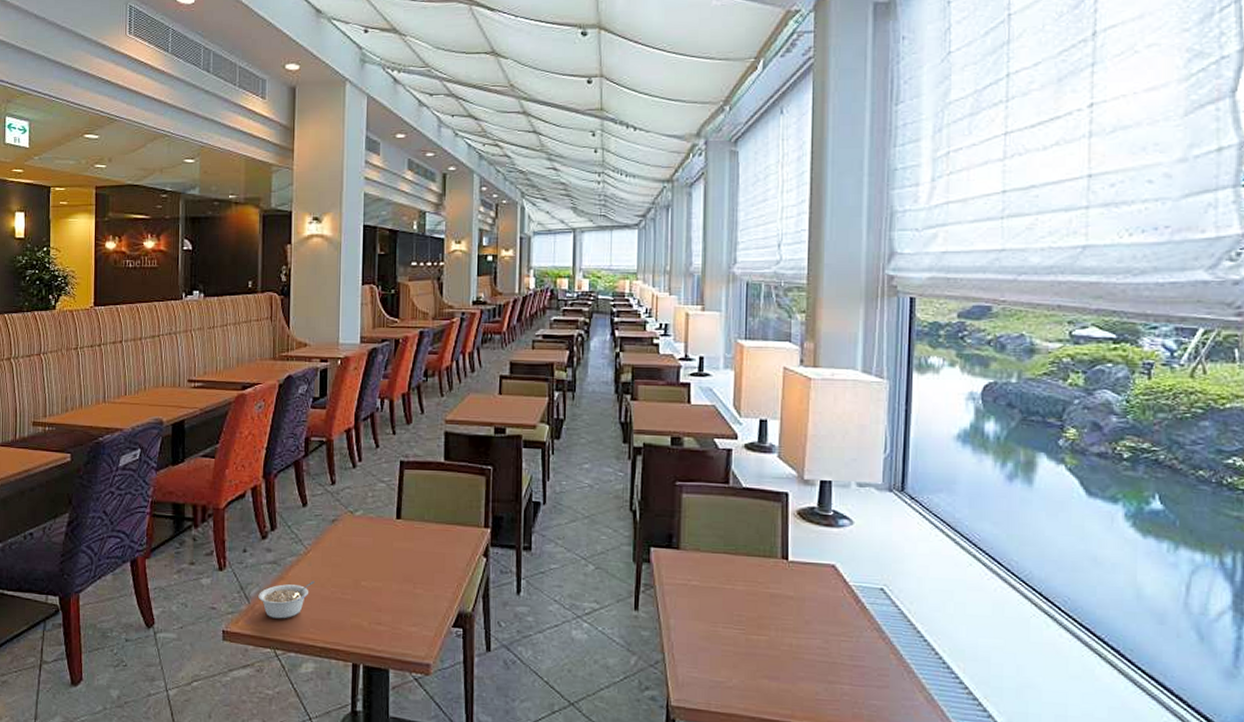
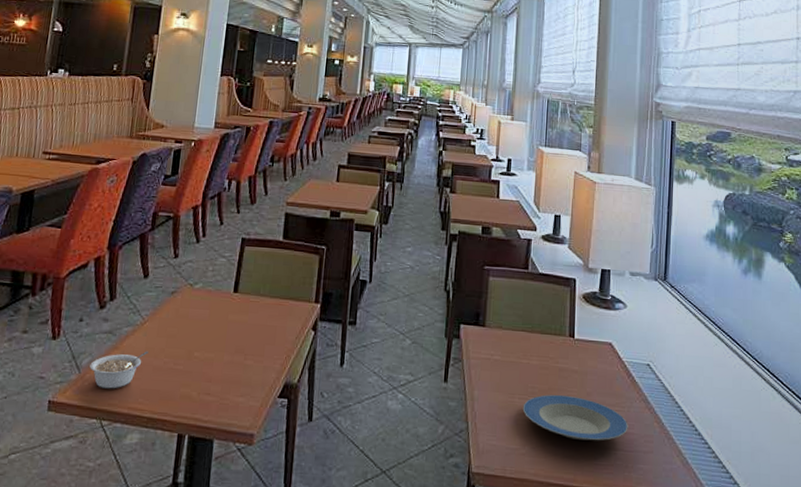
plate: none [727,623,858,674] -> present [522,394,628,441]

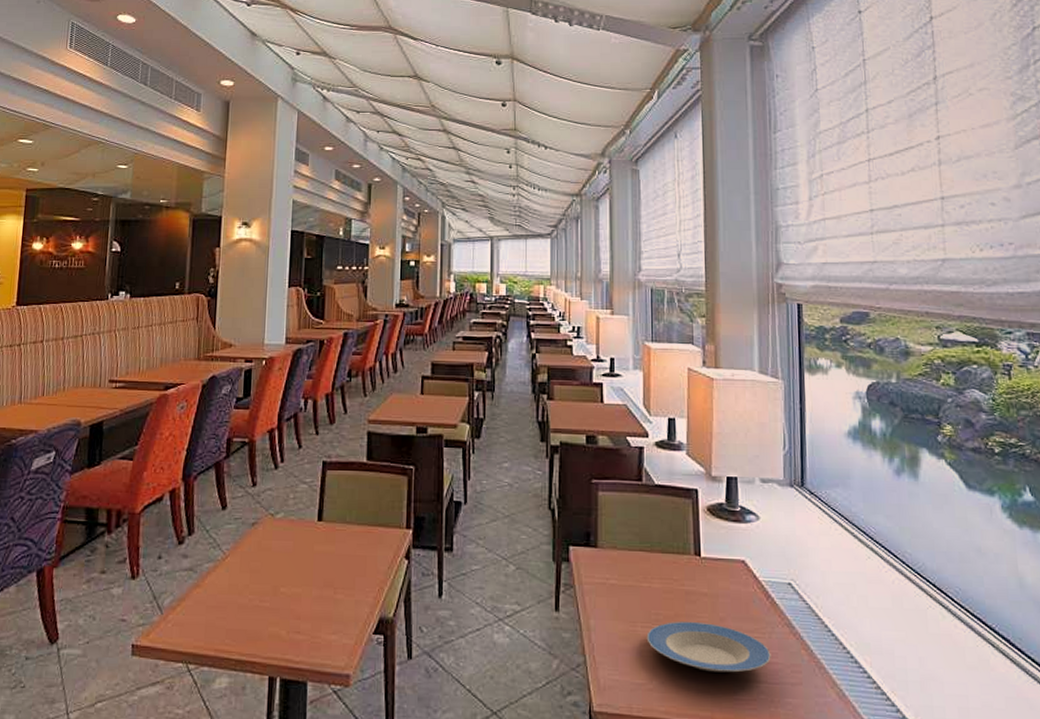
legume: present [90,351,148,389] -> none [172,588,232,630]

